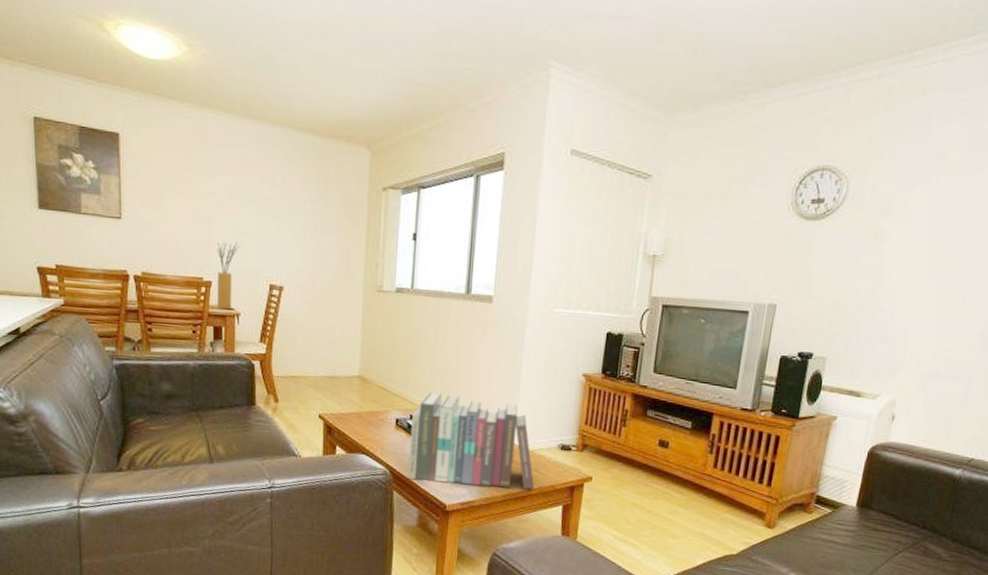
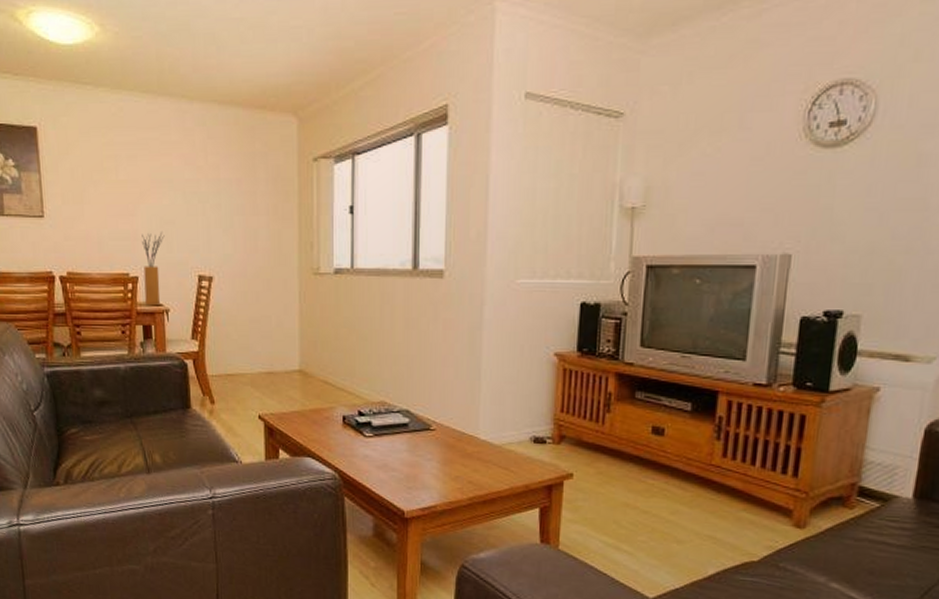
books: present [408,392,534,490] -> none [359,384,504,491]

